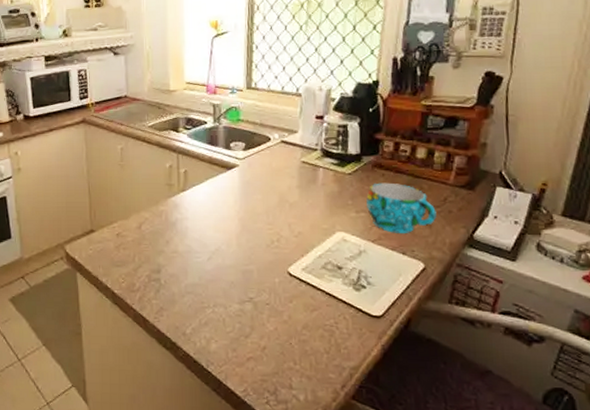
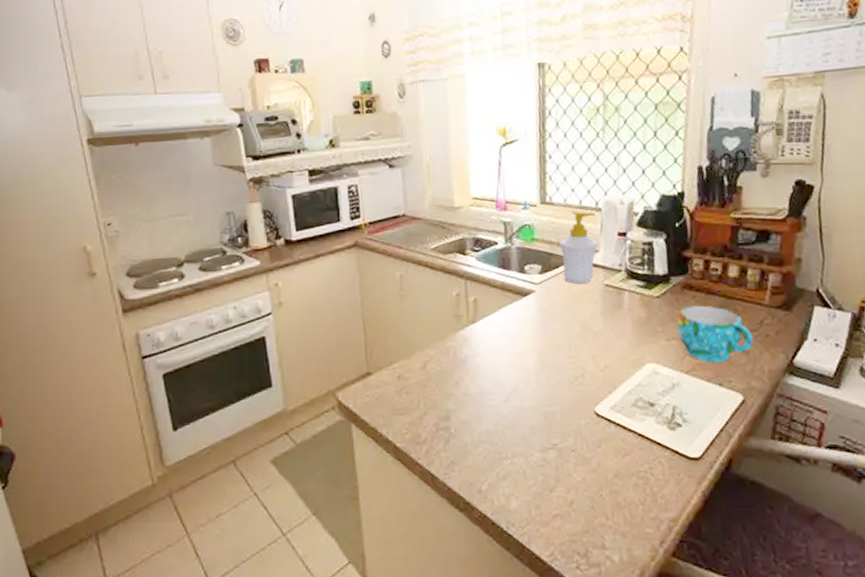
soap bottle: none [262,96,298,161] -> present [559,211,599,285]

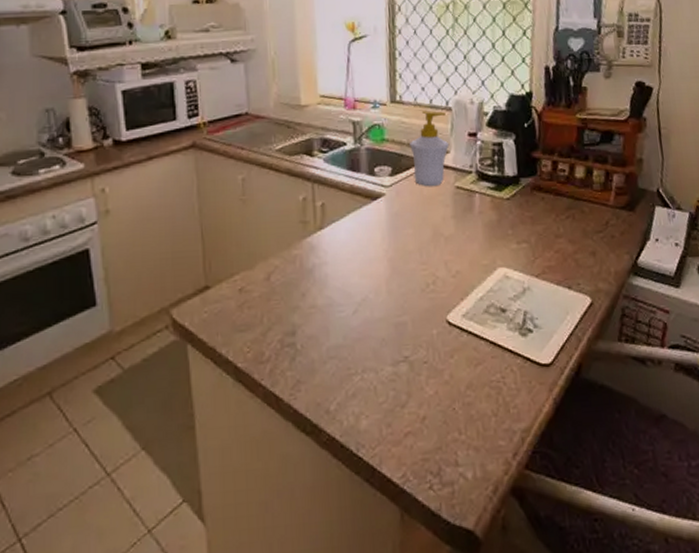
cup: present [677,305,753,363] -> none [527,207,600,266]

